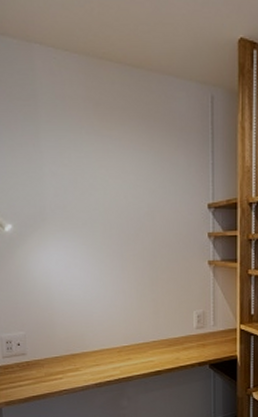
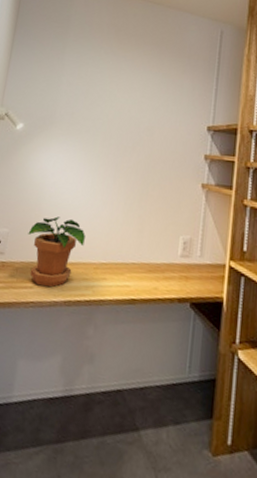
potted plant: none [45,312,104,376] -> present [28,216,85,288]

